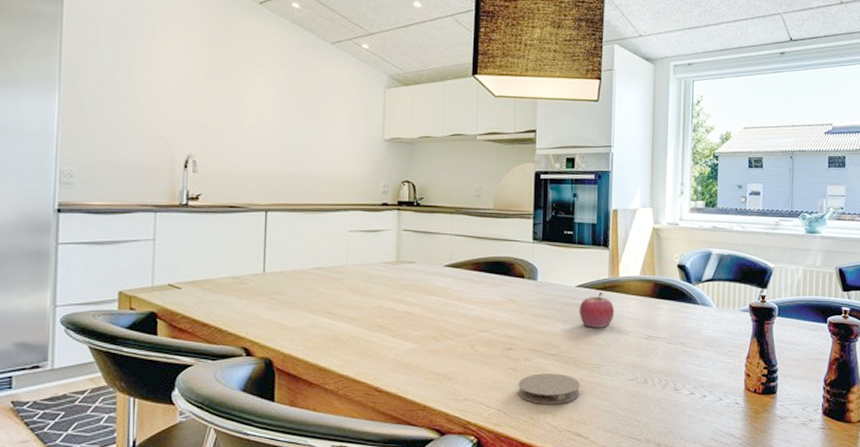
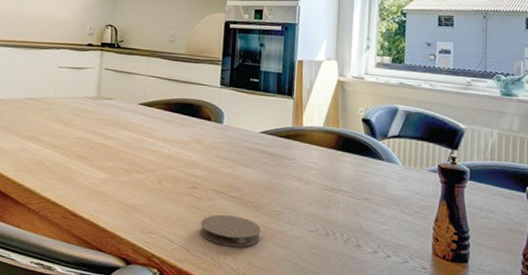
fruit: present [579,291,615,328] -> none [262,139,298,176]

